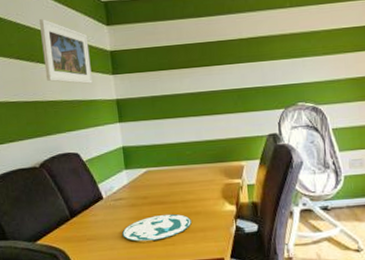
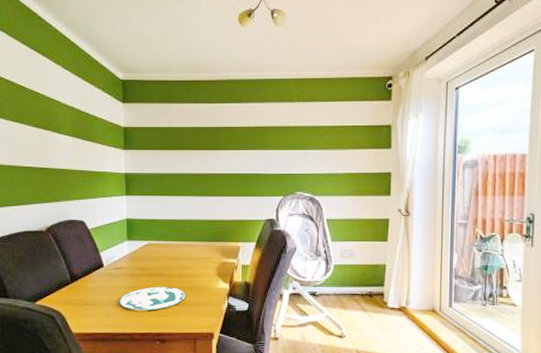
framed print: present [39,19,93,84] -> none [59,91,104,156]

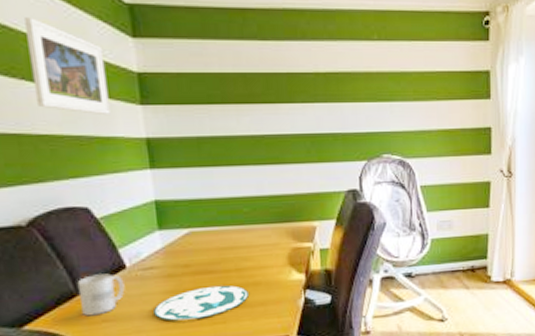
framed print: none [59,91,104,156] -> present [25,17,111,114]
mug: none [72,269,102,300] -> present [77,273,125,317]

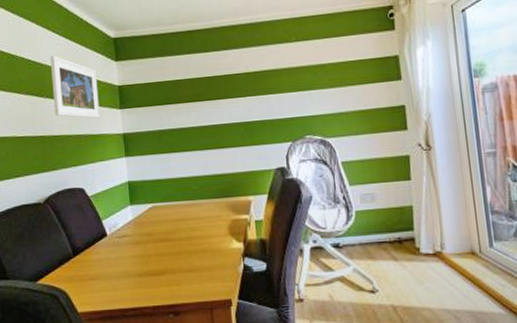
mug: present [77,273,125,317] -> none [73,240,106,275]
plate: present [154,285,249,321] -> none [126,251,197,281]

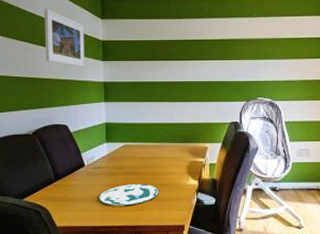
plate: none [126,251,197,281] -> present [99,183,159,206]

